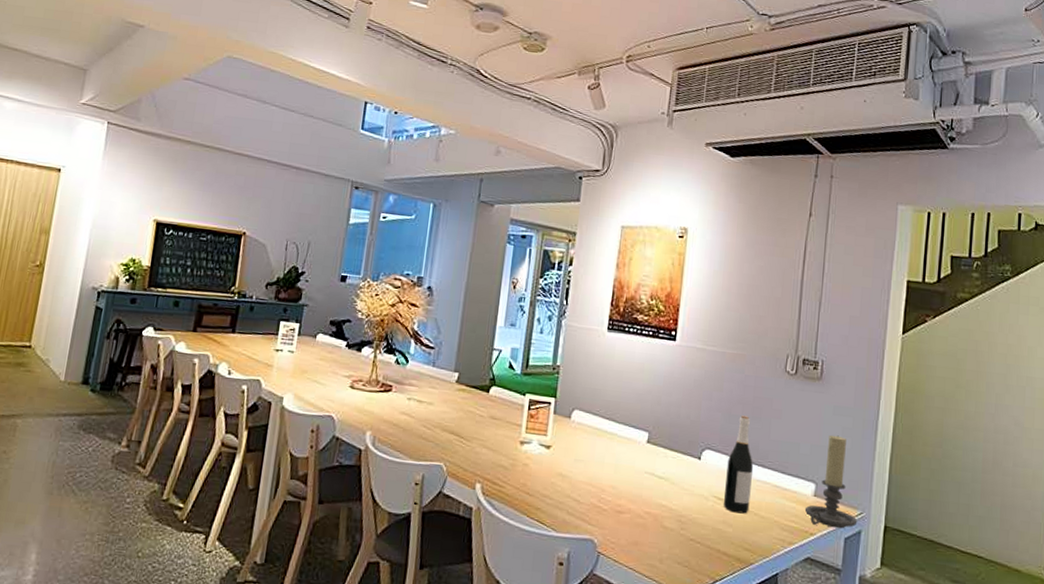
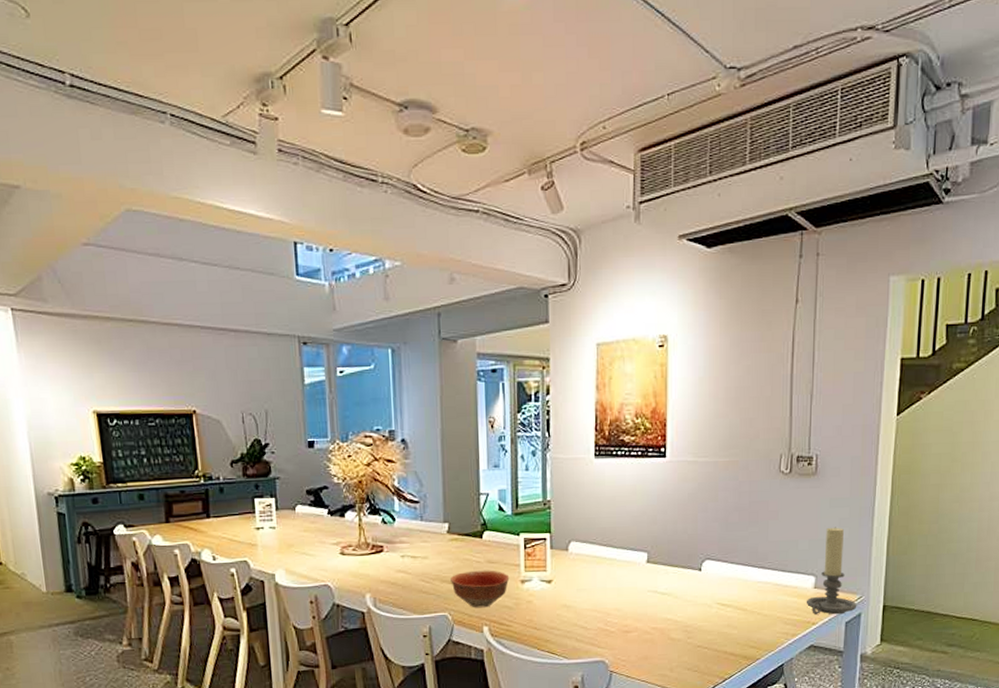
bowl: none [451,423,510,464] -> present [450,570,510,608]
wine bottle: present [723,415,754,514] -> none [726,521,754,615]

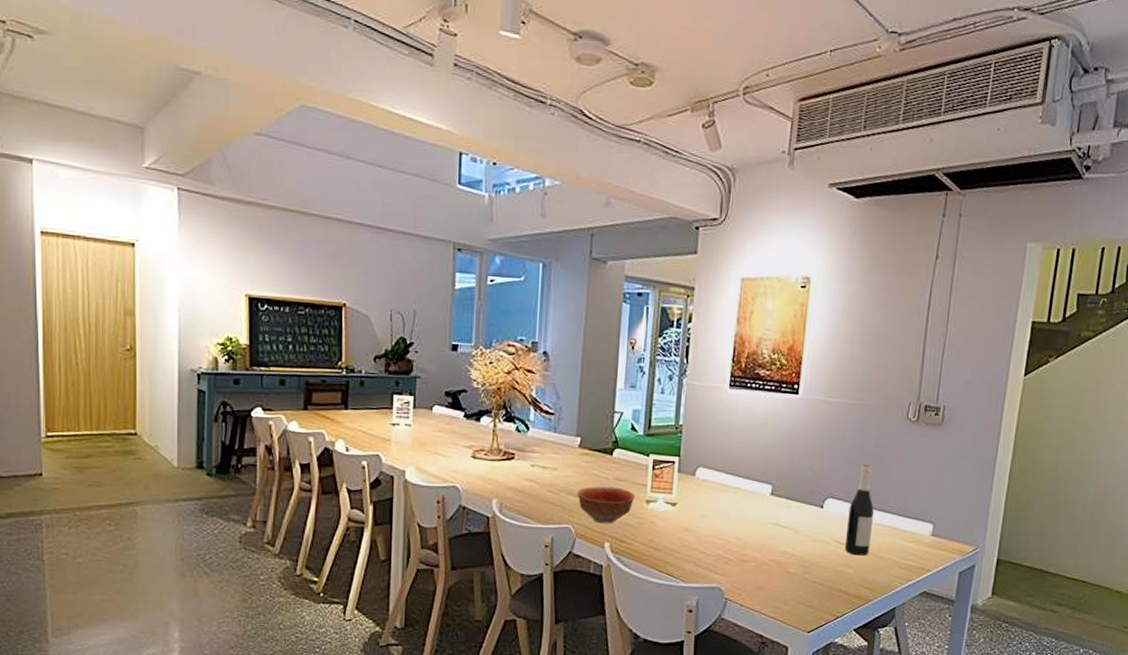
wine bottle: none [726,521,754,615] -> present [844,464,875,556]
candle holder: present [806,527,857,615] -> none [922,477,972,564]

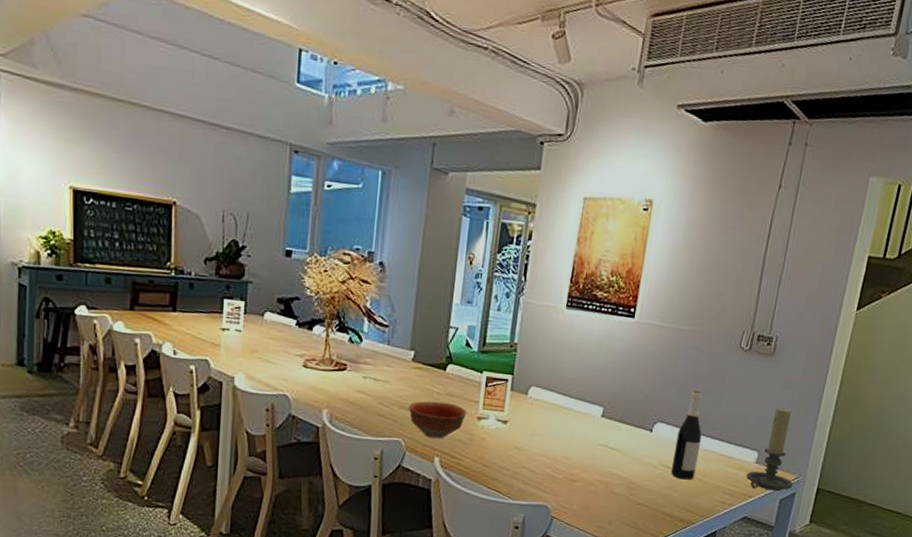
candle holder: none [922,477,972,564] -> present [746,407,794,491]

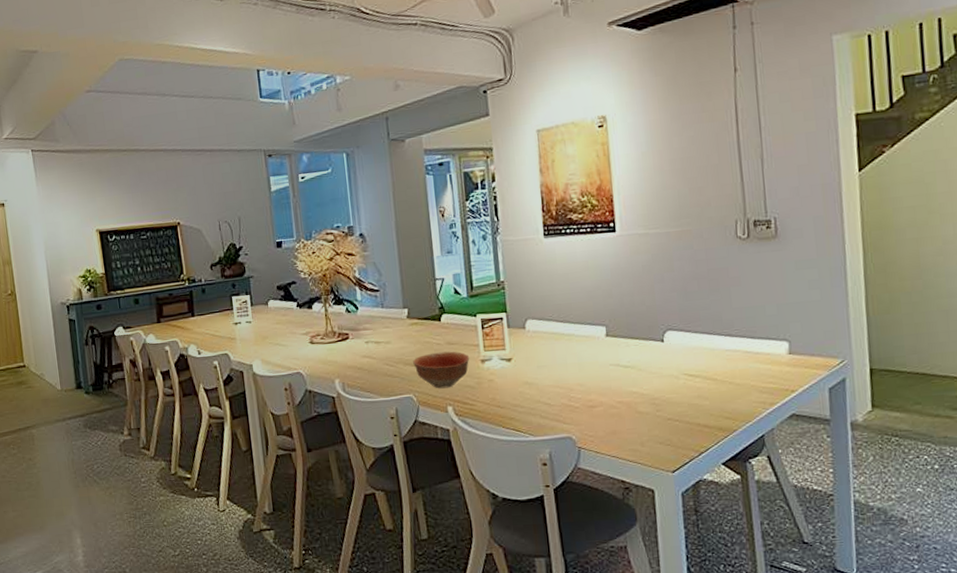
wine bottle: present [670,390,702,480] -> none [691,290,723,386]
candle holder: present [746,407,794,491] -> none [781,289,840,382]

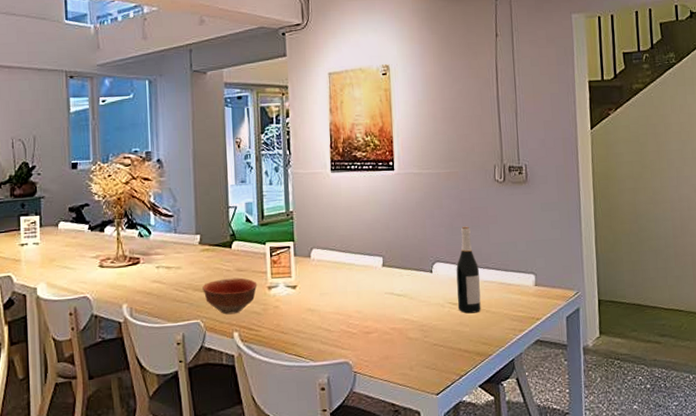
wine bottle: none [691,290,723,386] -> present [456,226,481,314]

